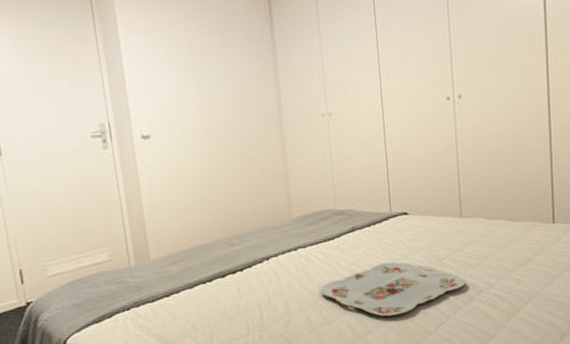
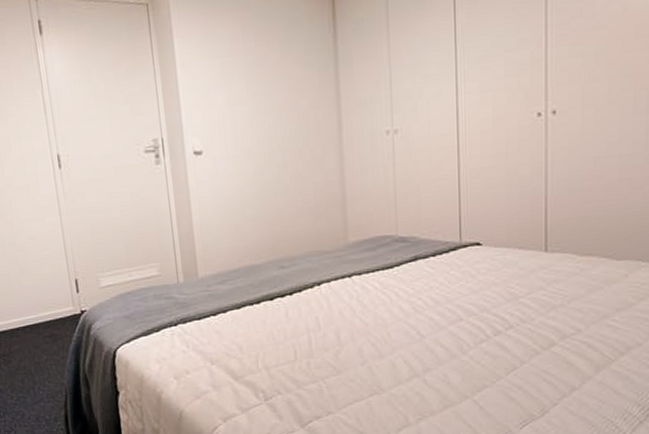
serving tray: present [320,262,466,317] -> none [375,296,547,355]

